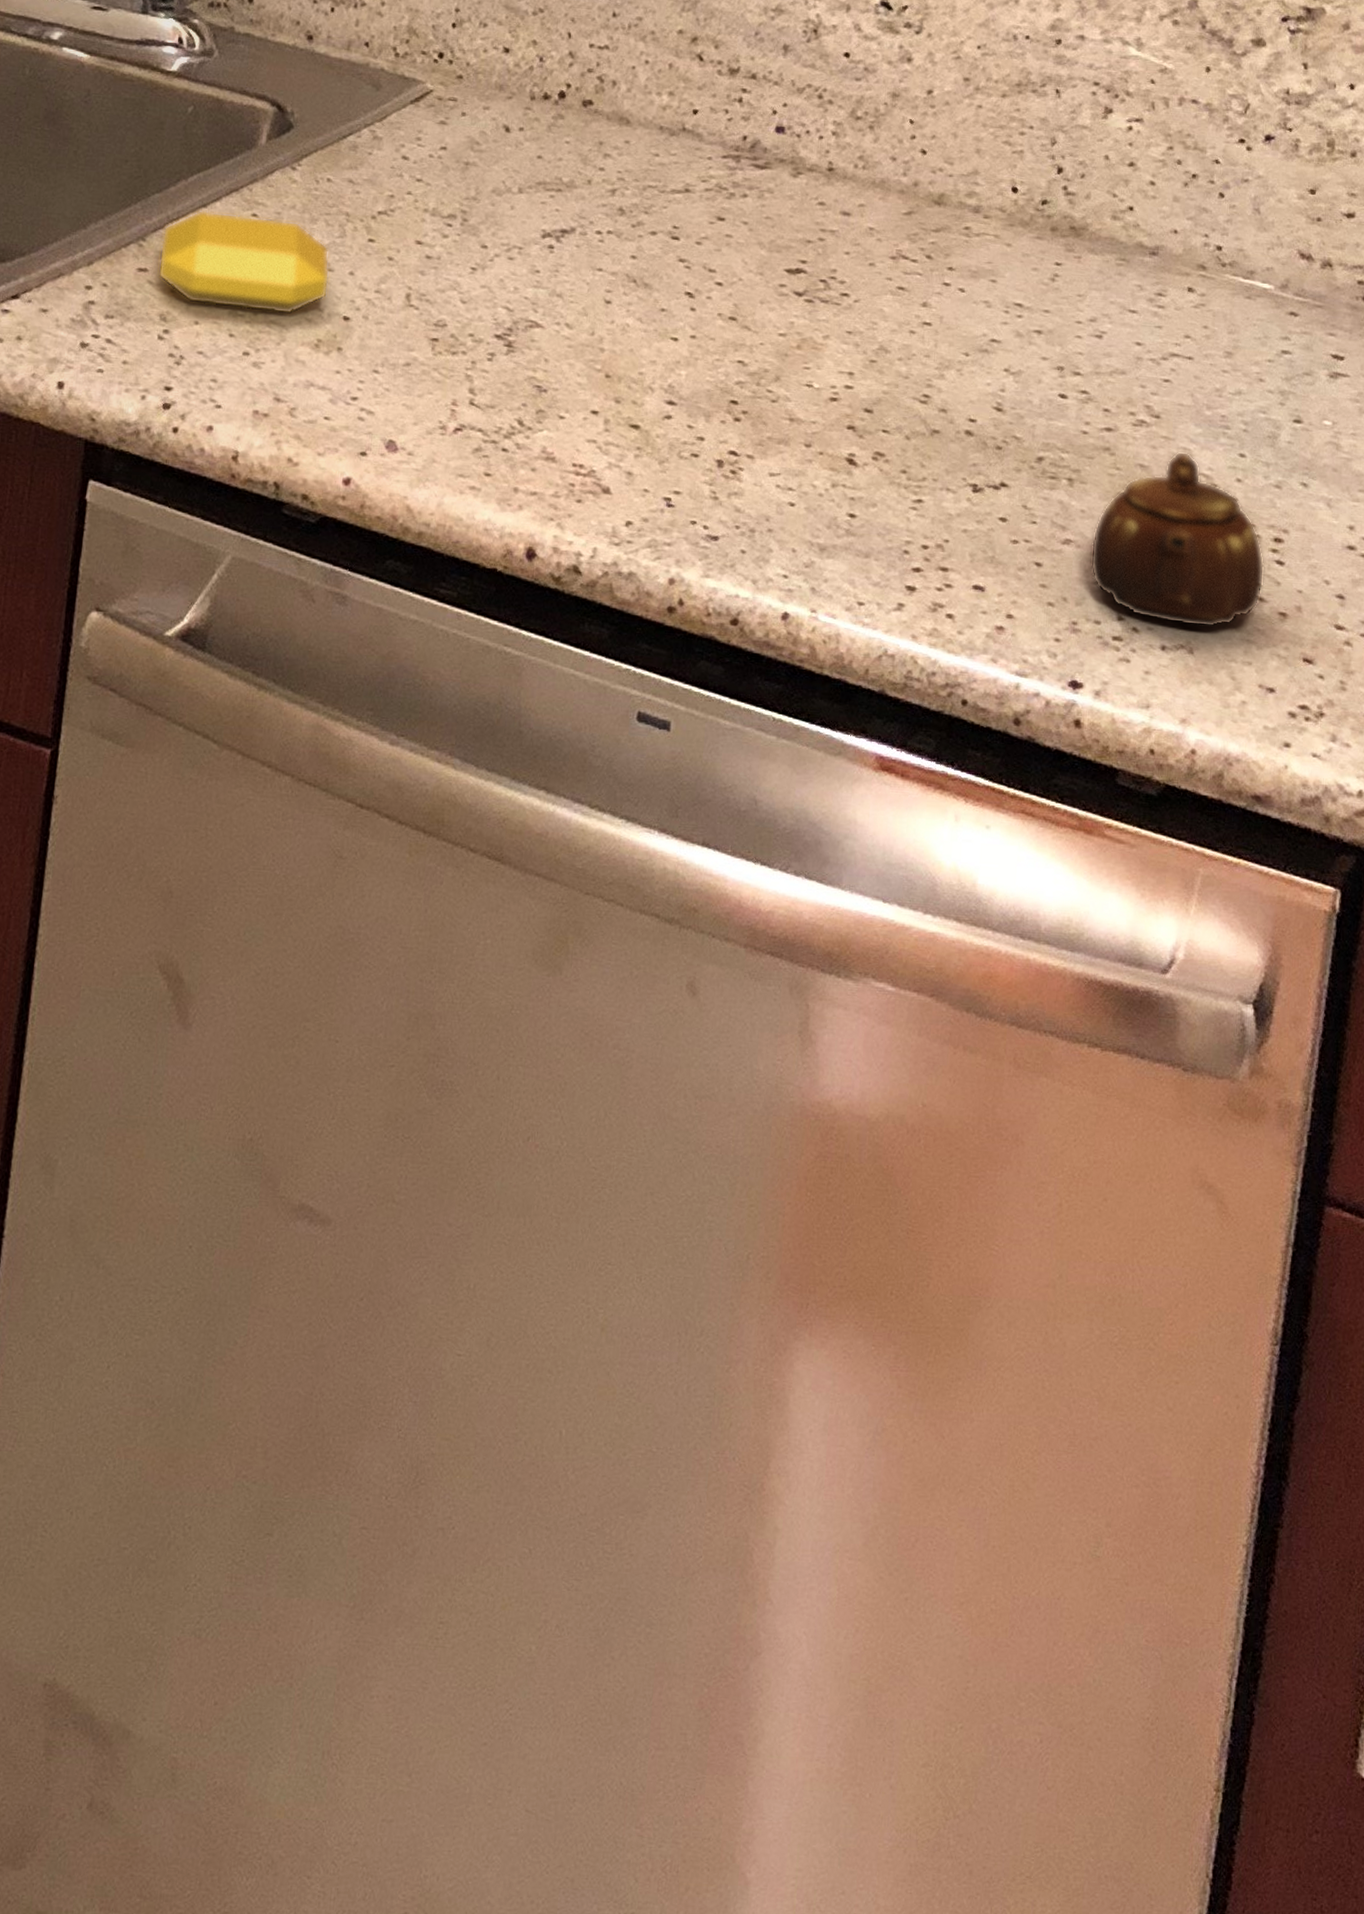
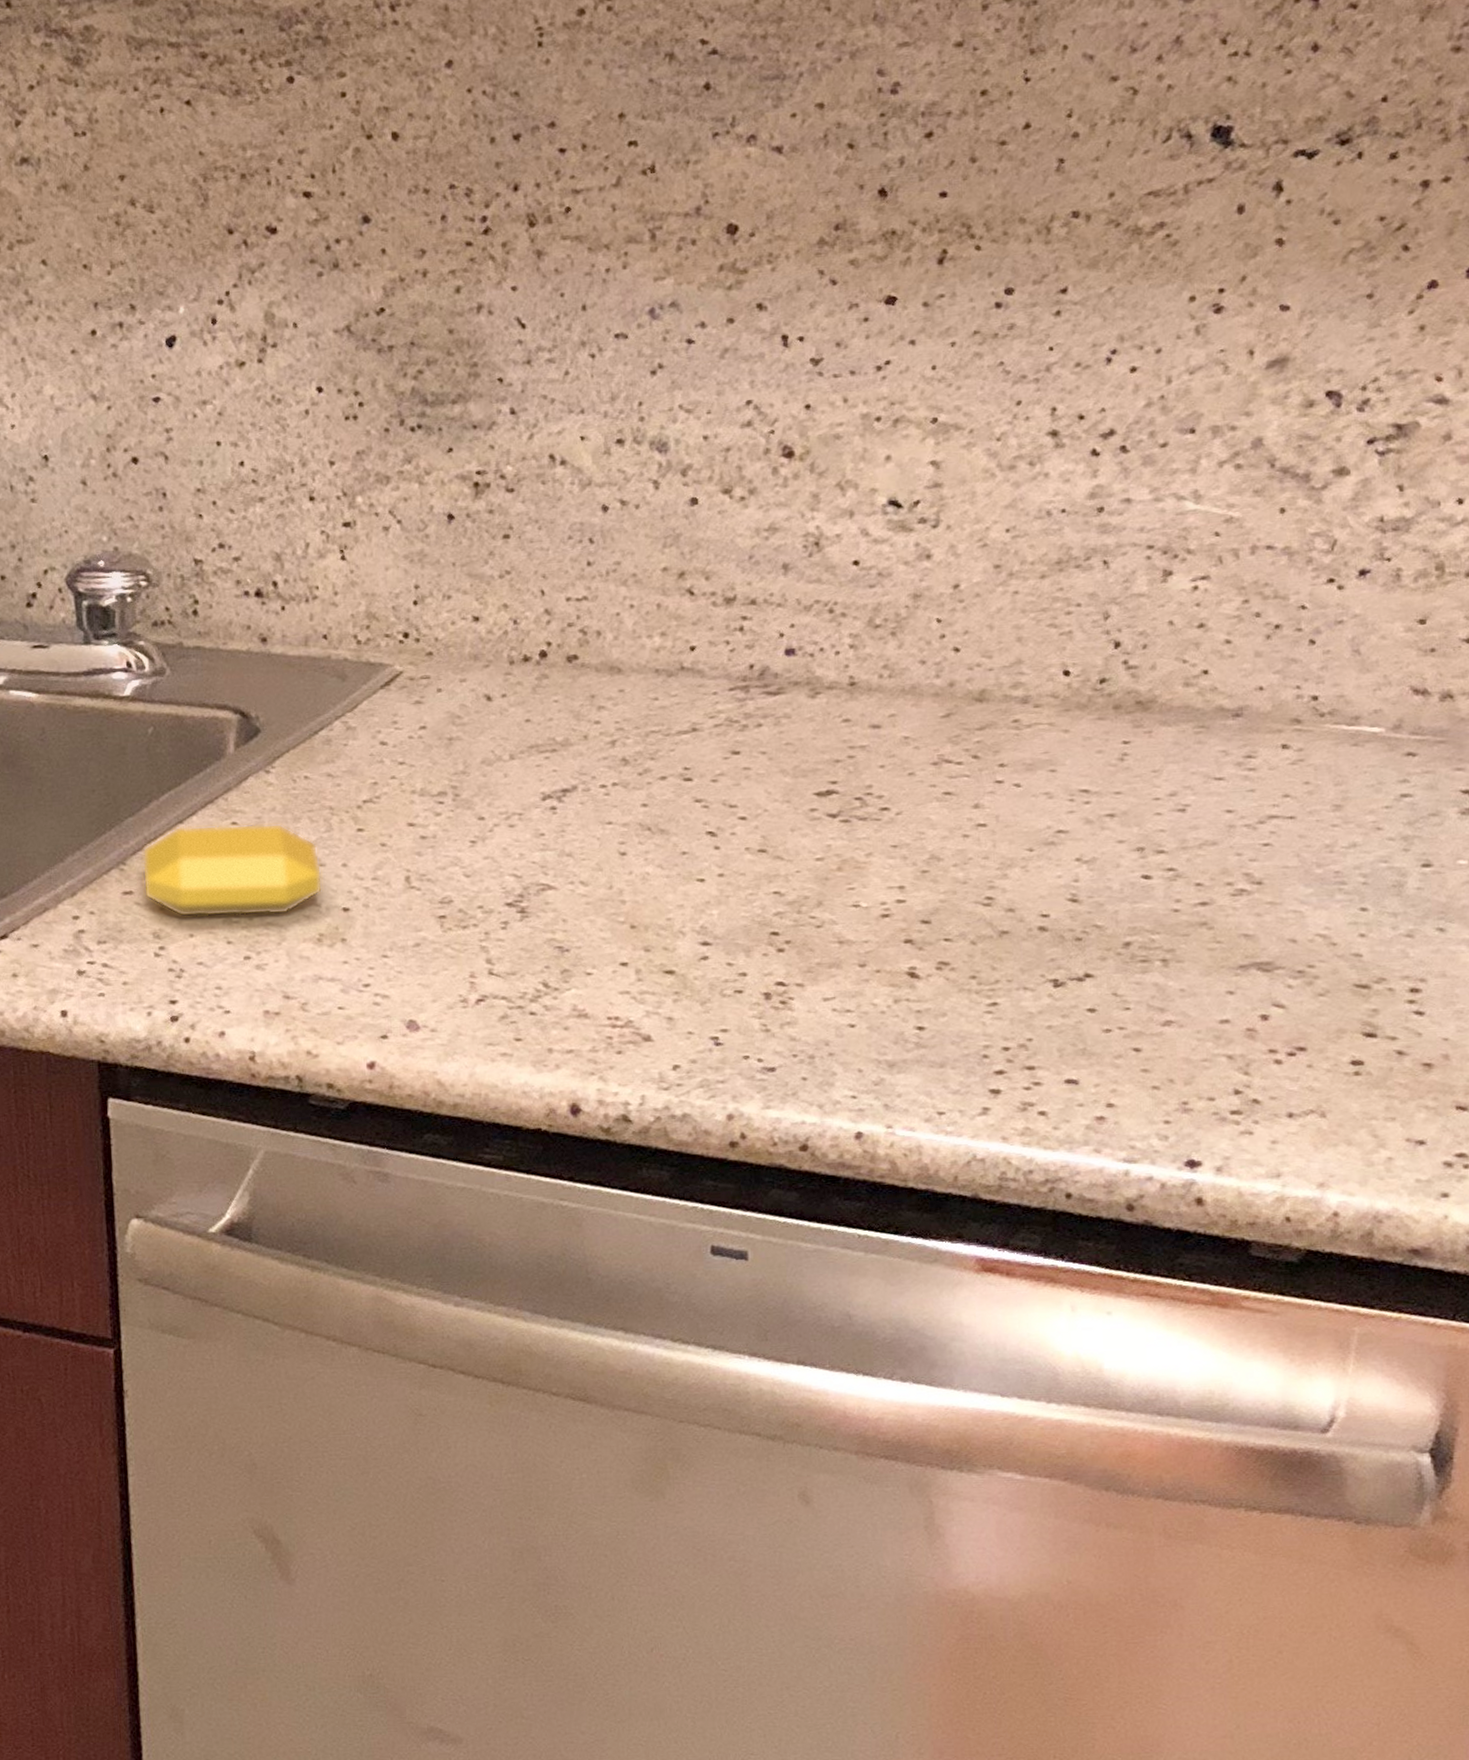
teapot: present [1090,451,1265,628] -> none [1195,914,1402,1091]

